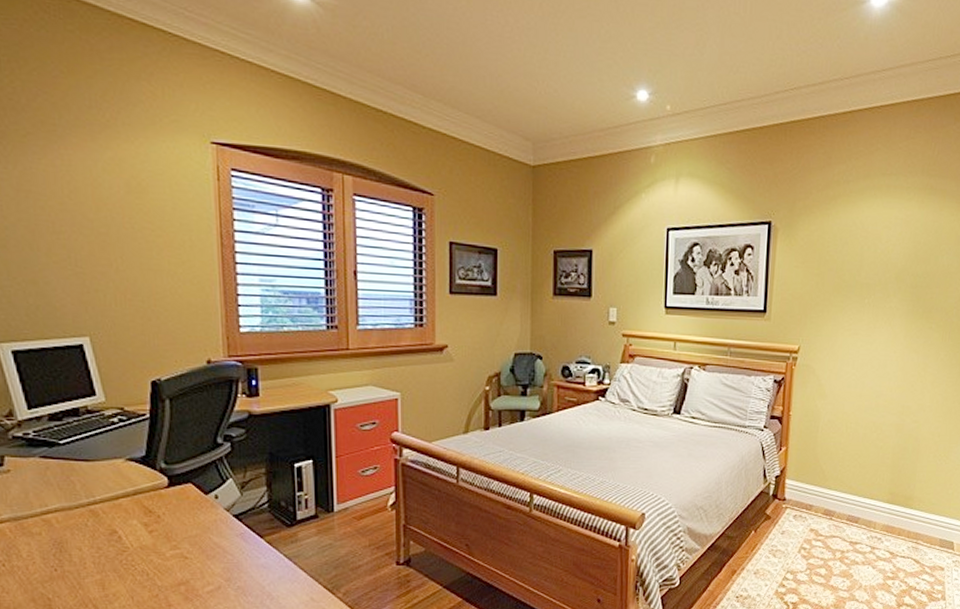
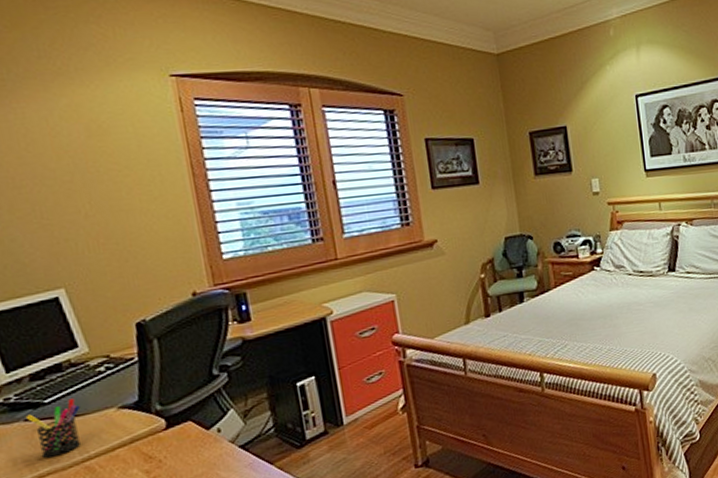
pen holder: none [40,443,92,495] -> present [25,398,81,458]

